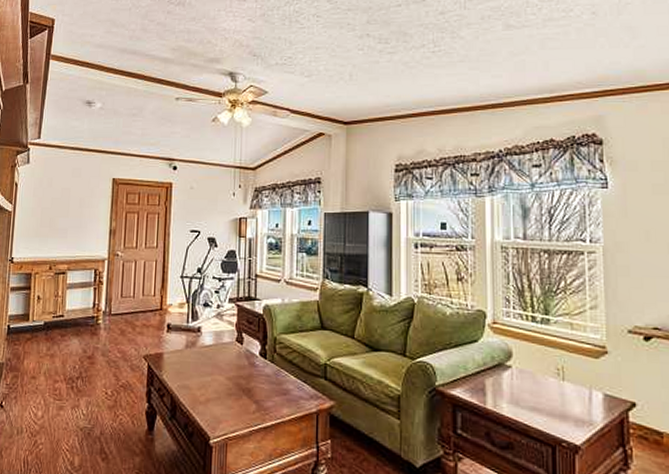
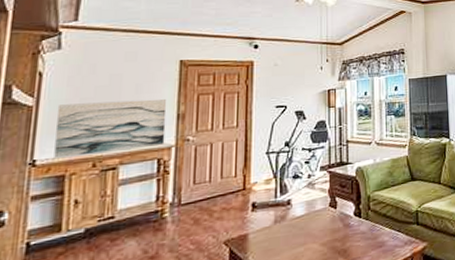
wall art: none [25,212,102,258] -> present [54,98,167,158]

